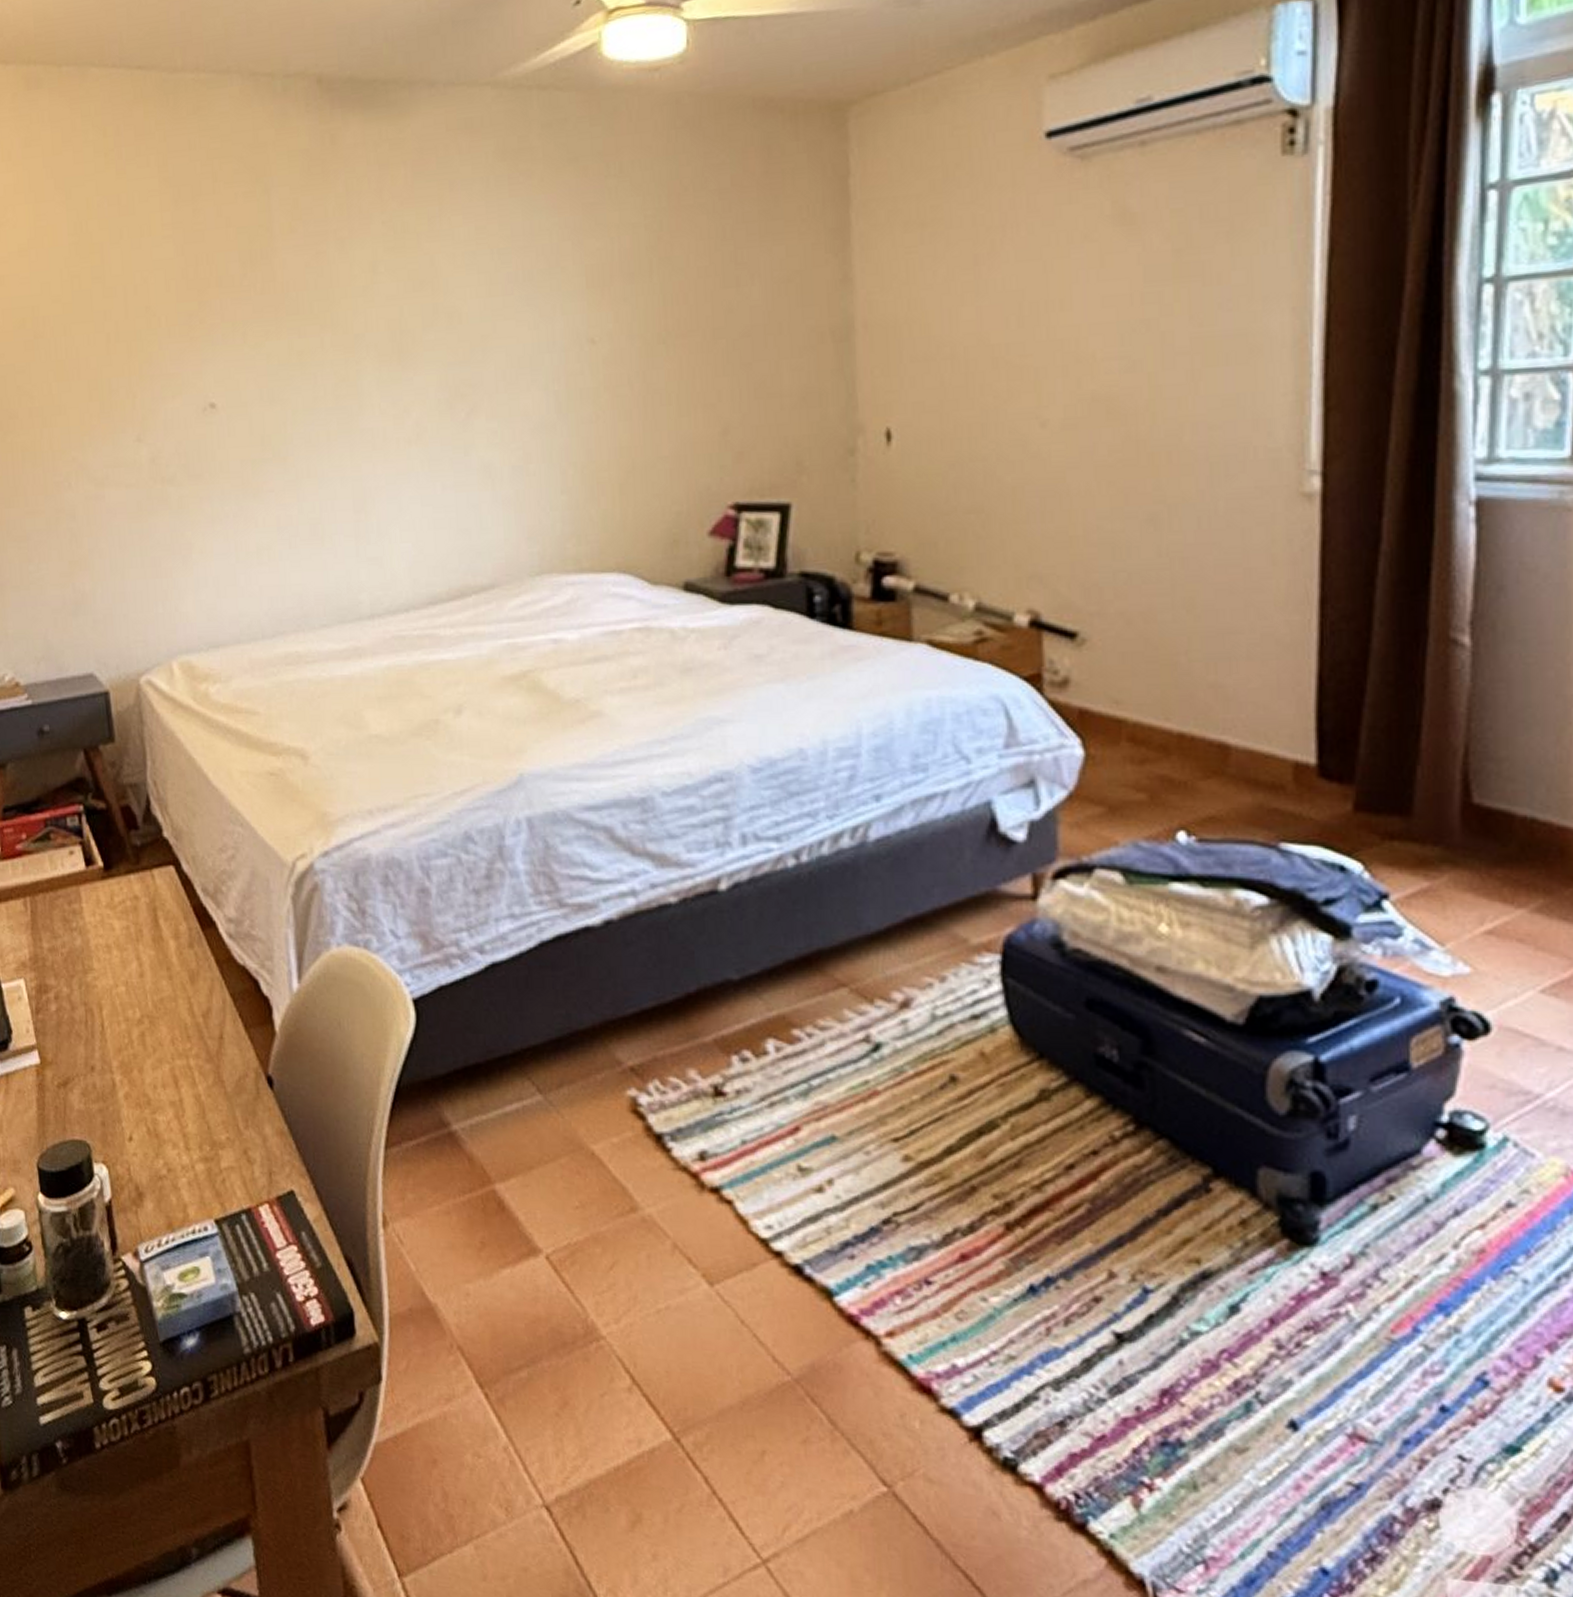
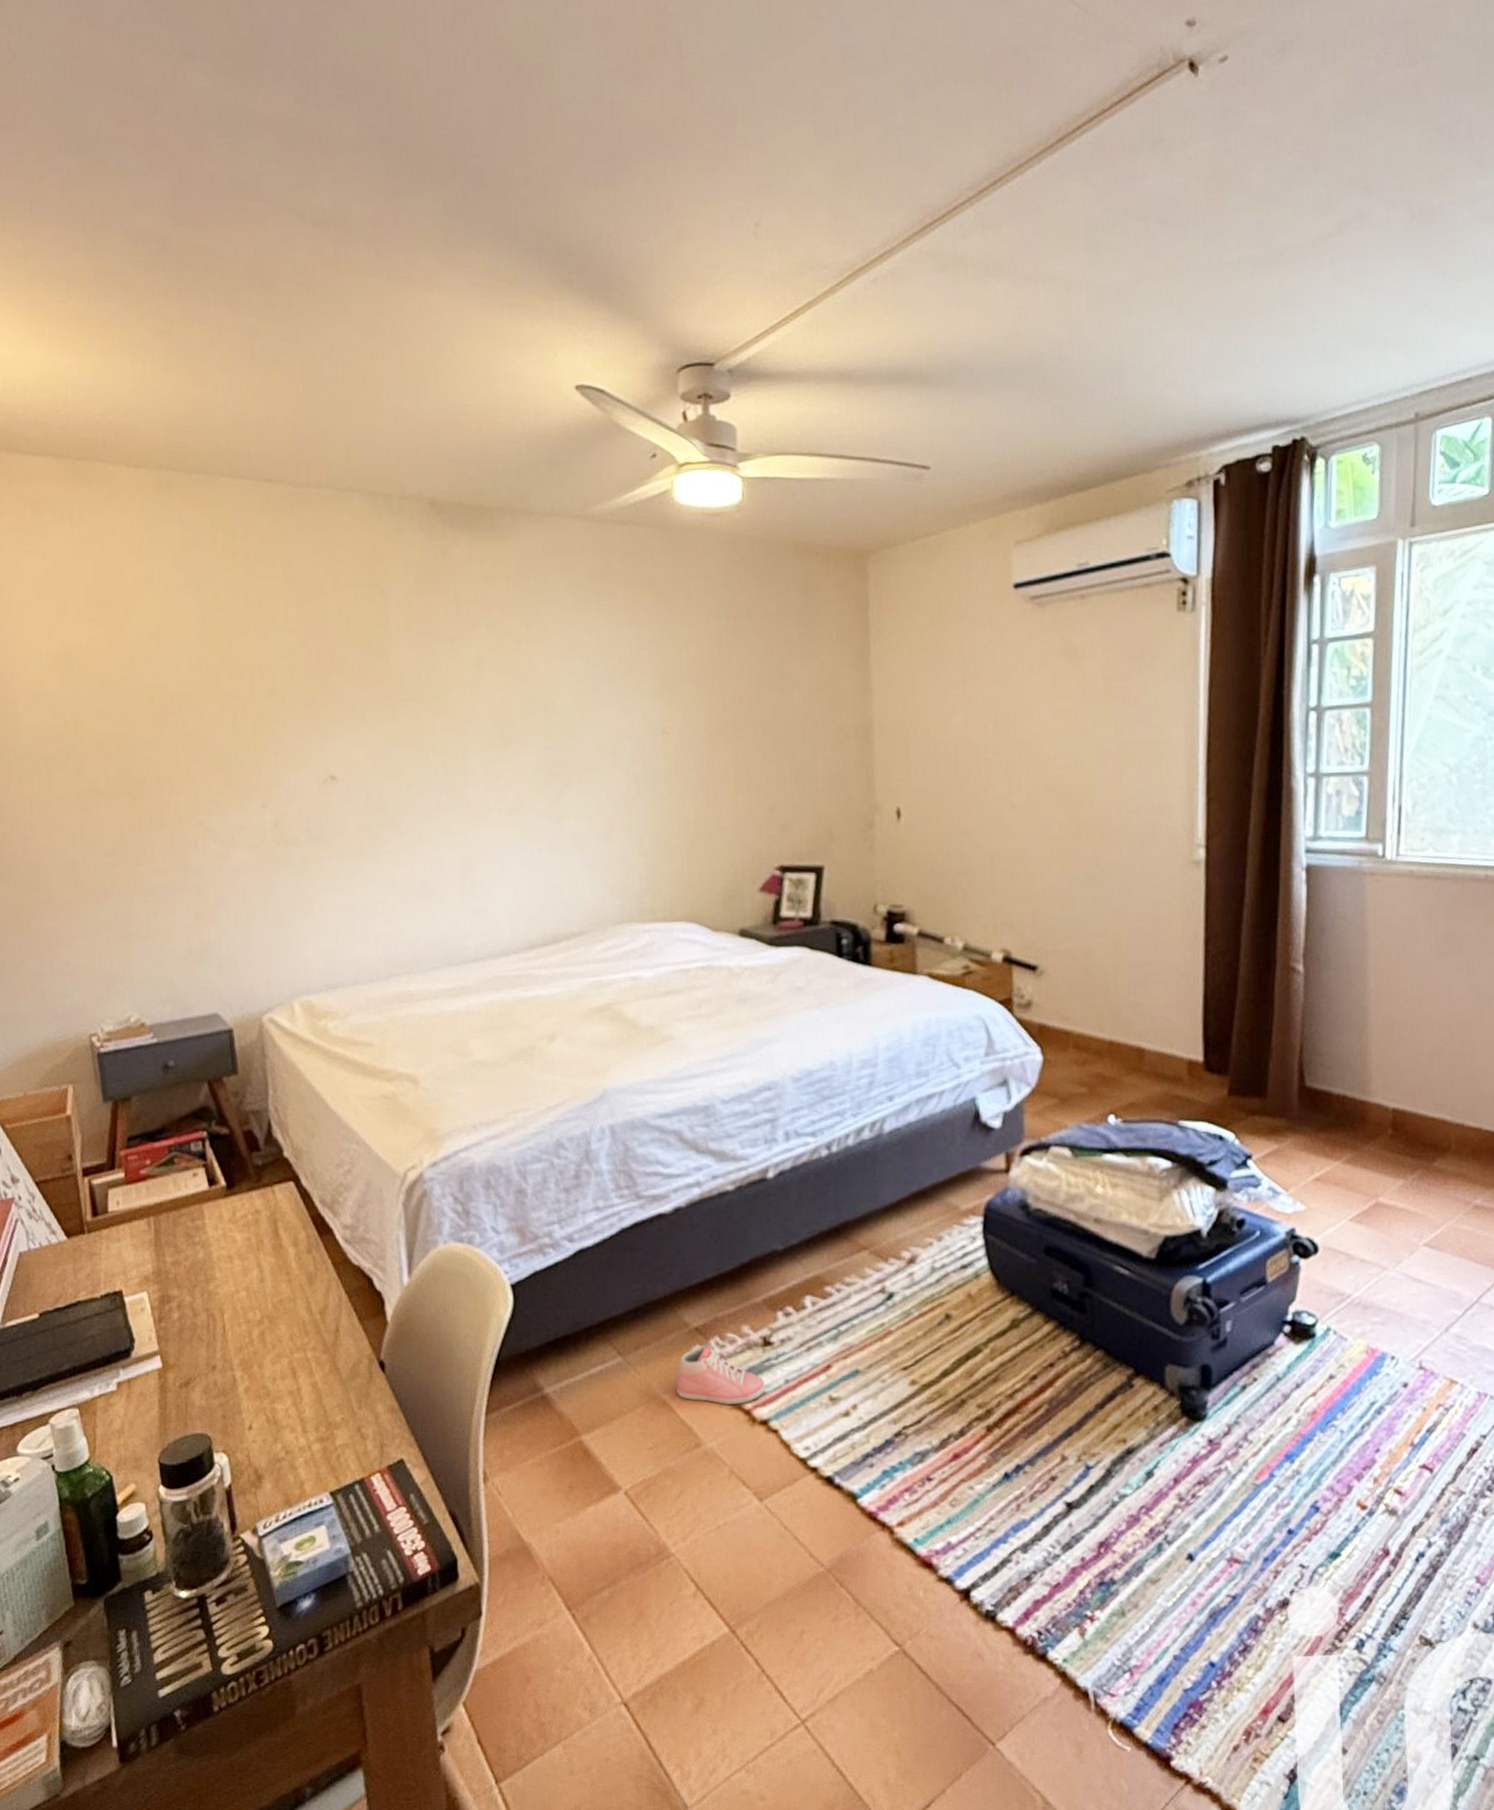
sneaker: none [607,1088,717,1165] -> present [676,1344,766,1406]

